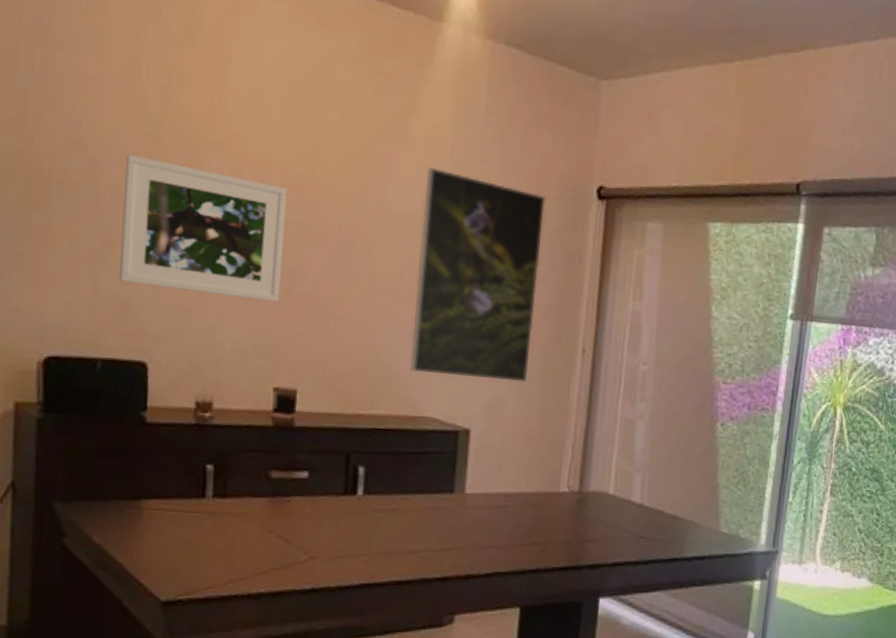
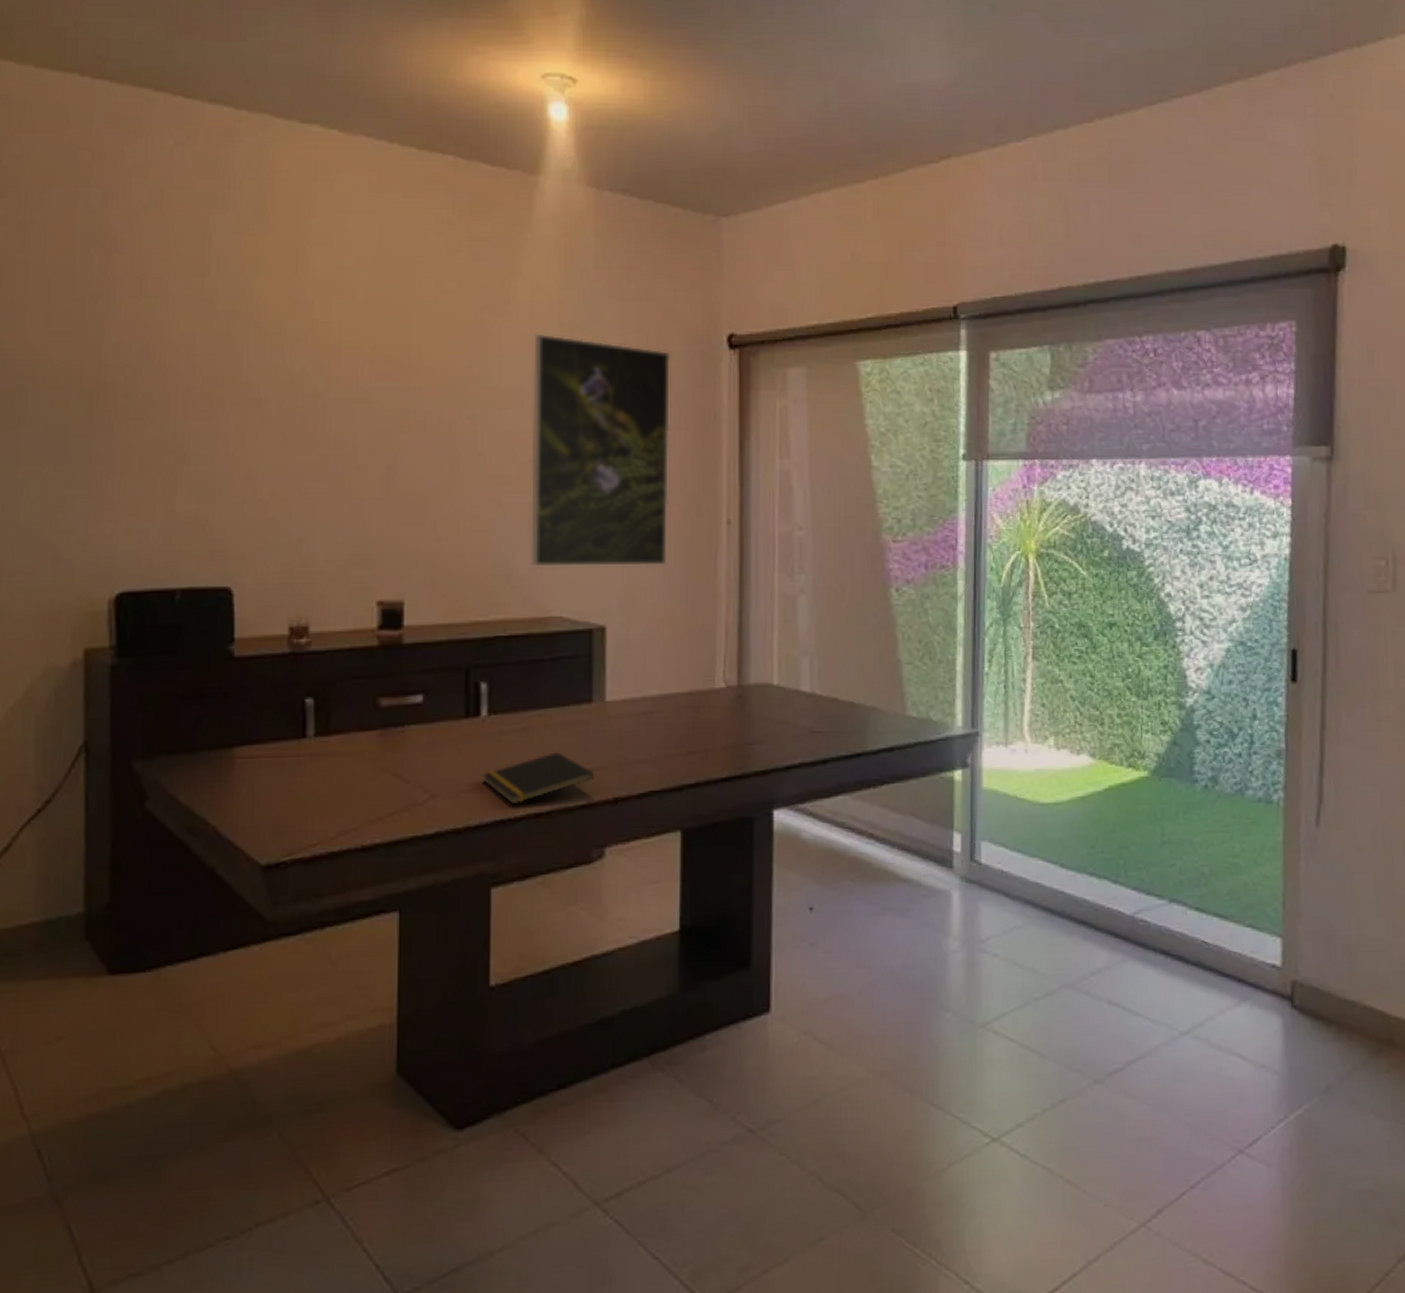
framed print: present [119,154,287,302] -> none [196,357,379,503]
notepad: none [355,531,451,572] -> present [483,752,595,805]

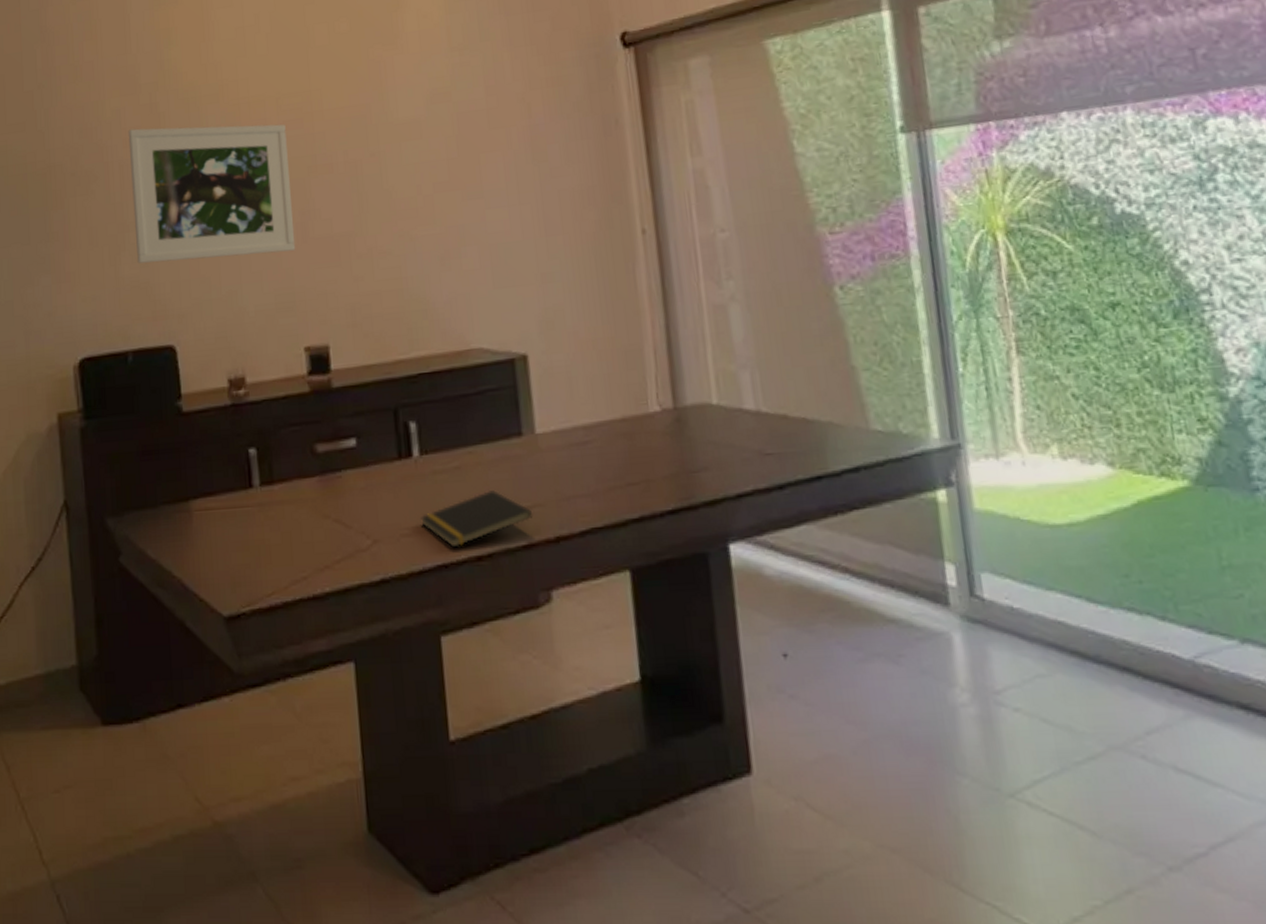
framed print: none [196,357,379,503] -> present [128,124,296,264]
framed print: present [531,333,671,567] -> none [427,59,582,299]

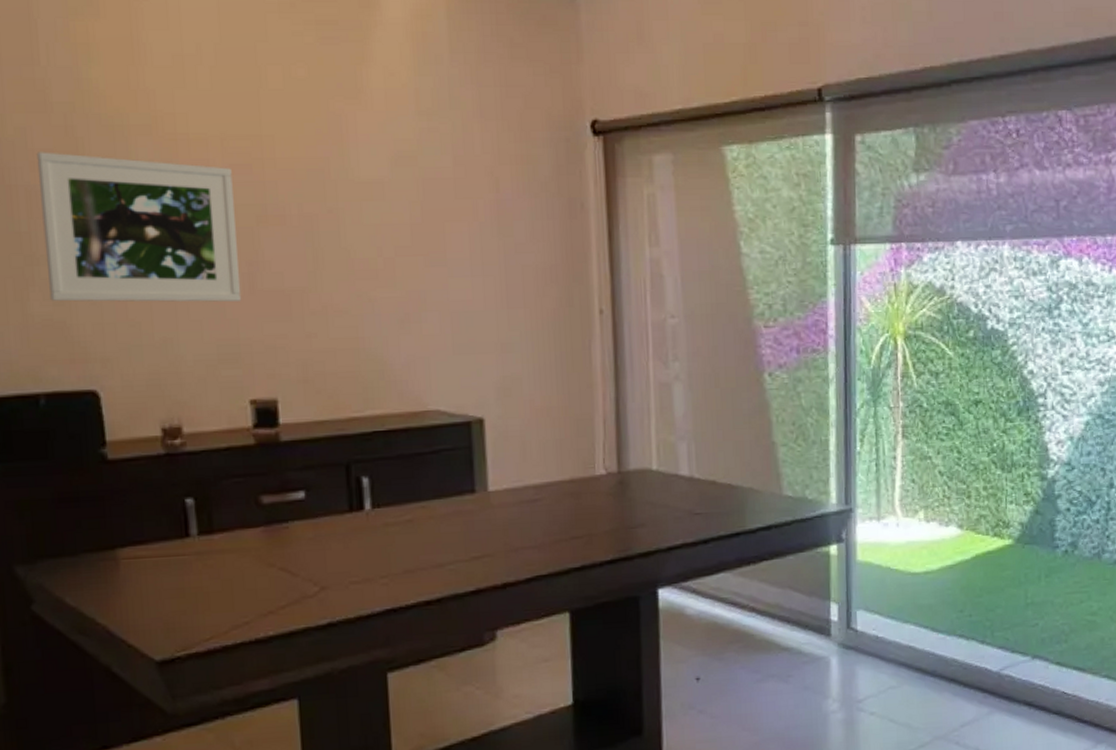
notepad: present [421,490,533,548] -> none [371,542,482,594]

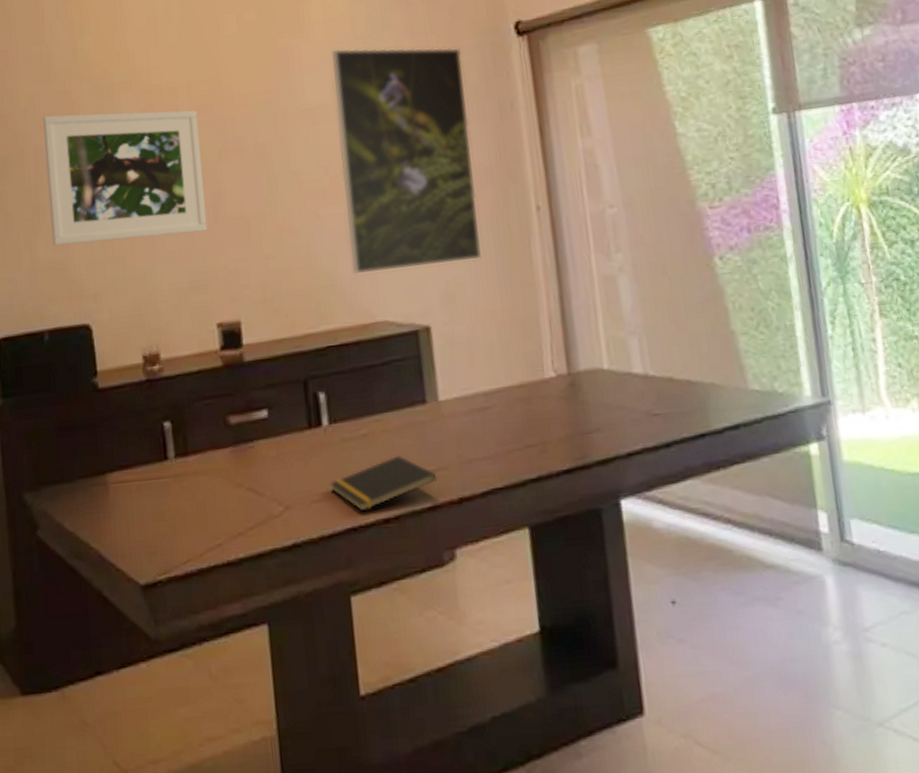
notepad: none [371,542,482,594] -> present [330,456,438,512]
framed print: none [392,122,541,361] -> present [332,47,481,275]

